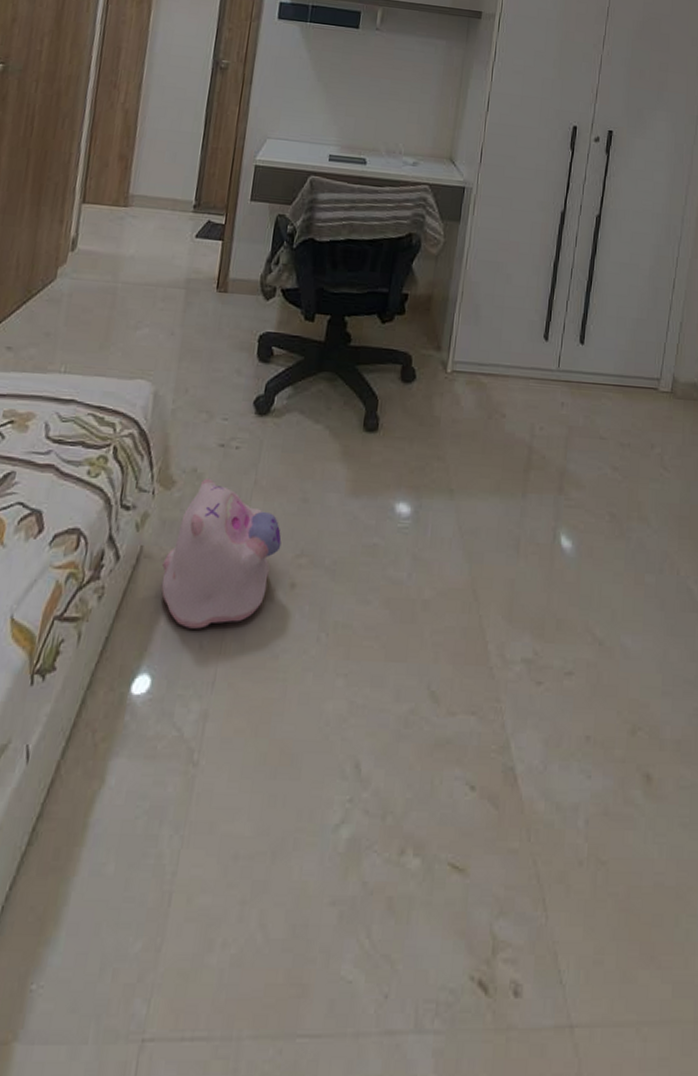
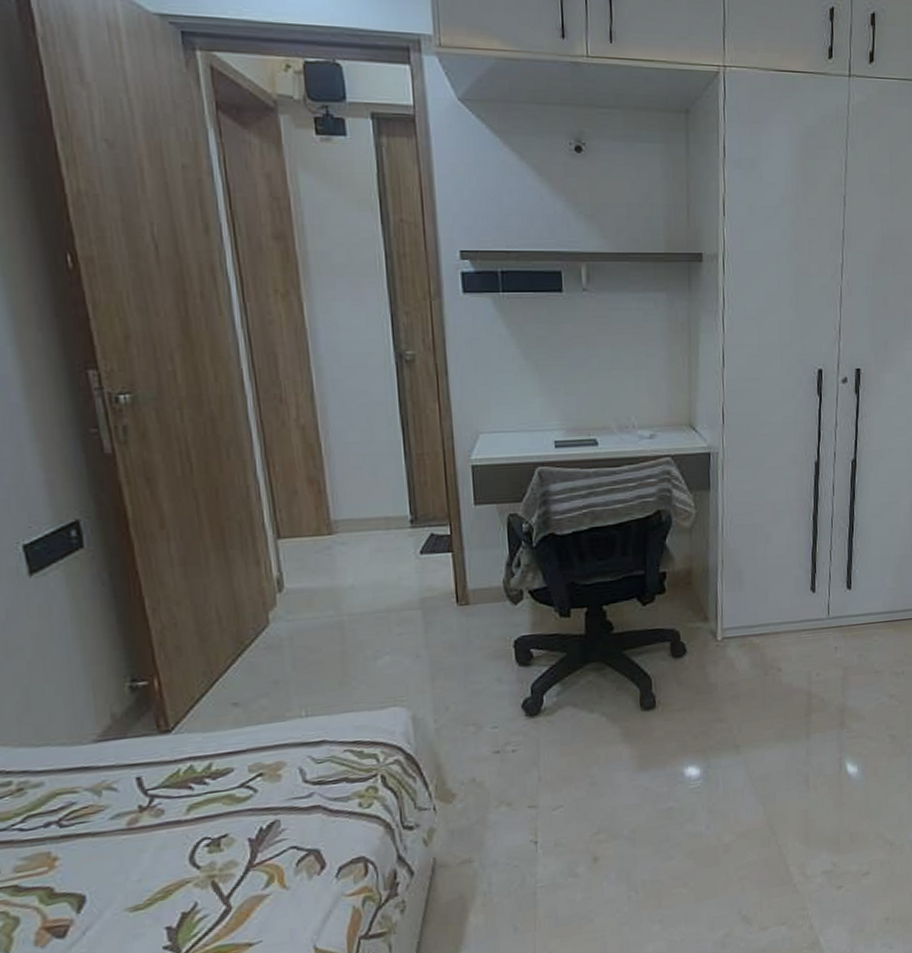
plush toy: present [160,477,282,629] -> none [460,784,577,918]

